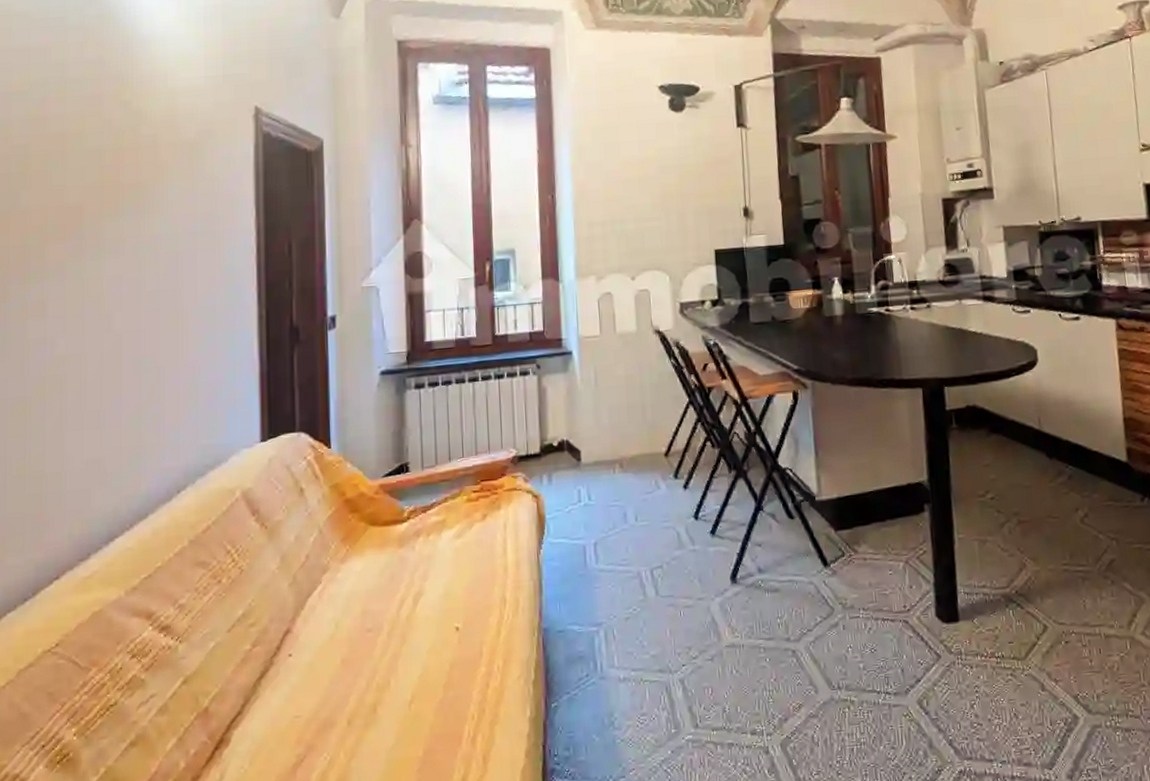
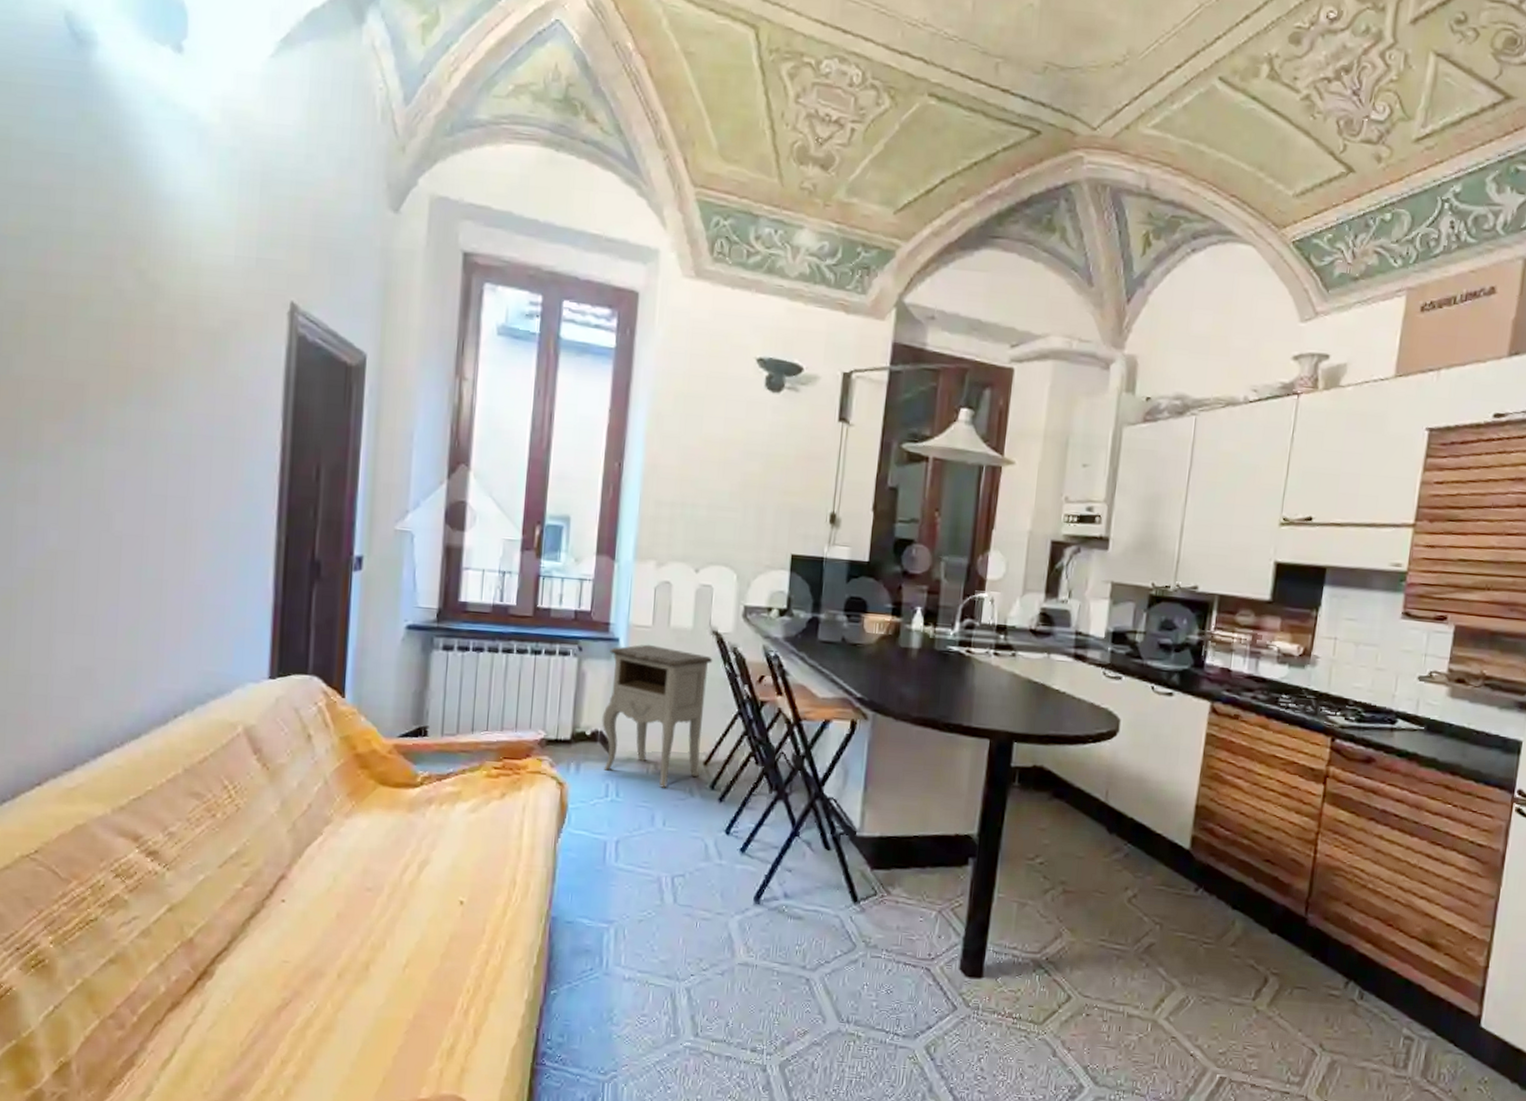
nightstand: none [565,352,662,485] -> present [602,644,713,788]

